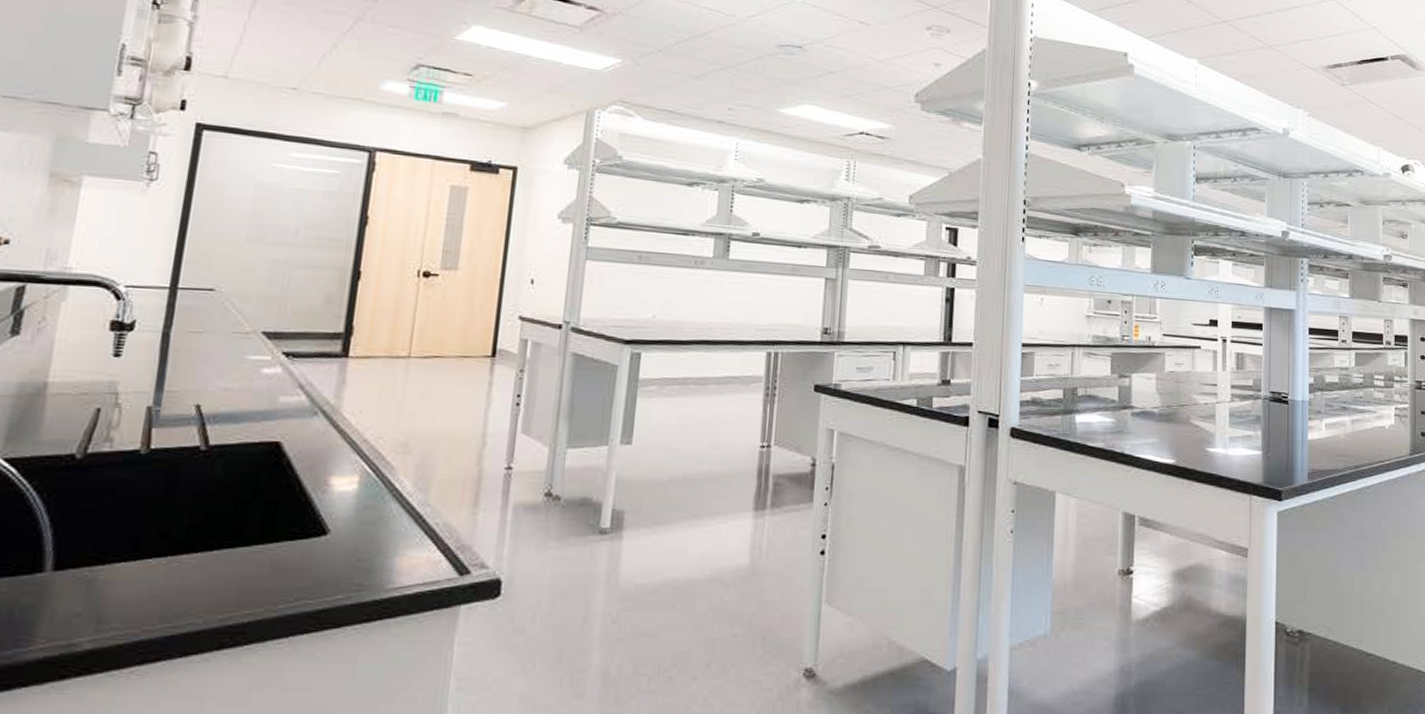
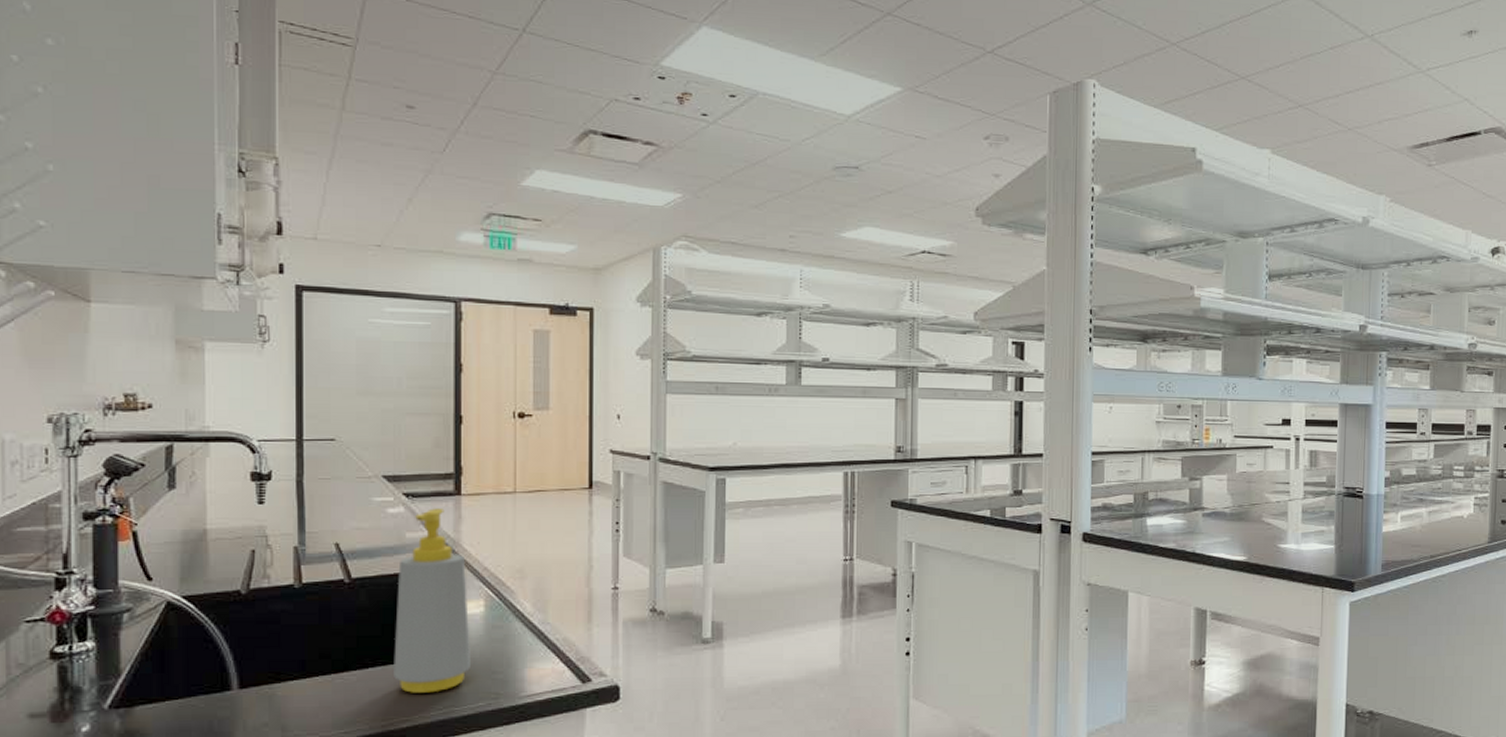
soap bottle: none [241,370,343,582] -> present [394,508,470,693]

